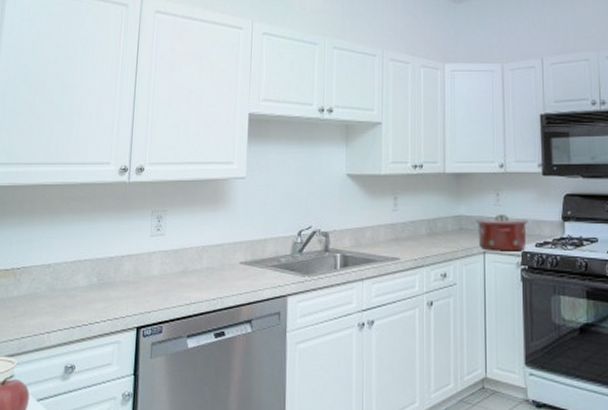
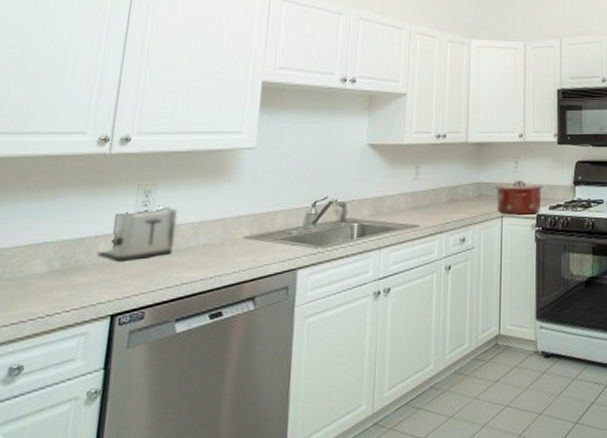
toaster: none [123,232,184,281] -> present [97,207,177,263]

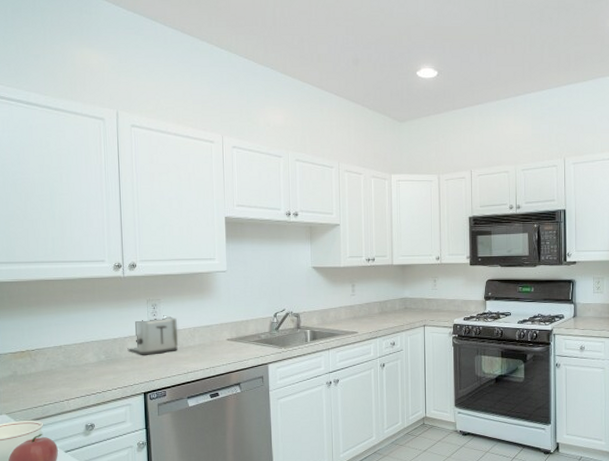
casserole: present [494,180,544,216] -> none [417,296,459,325]

